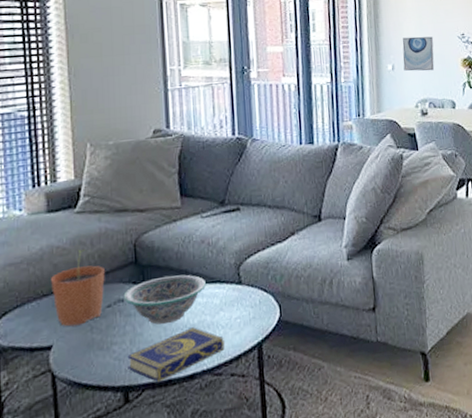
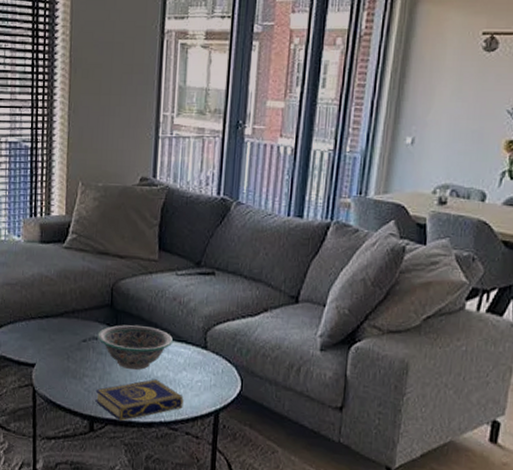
plant pot: present [51,250,105,327] -> none [38,283,84,352]
wall art: present [402,36,435,71] -> none [426,105,474,151]

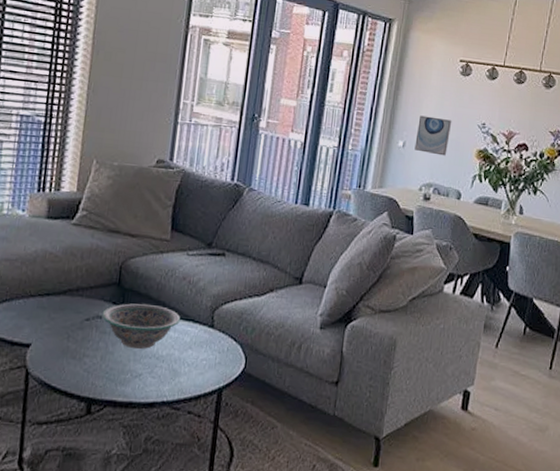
book: present [95,379,184,422] -> none [94,358,188,403]
wall art: none [426,105,474,151] -> present [414,115,452,156]

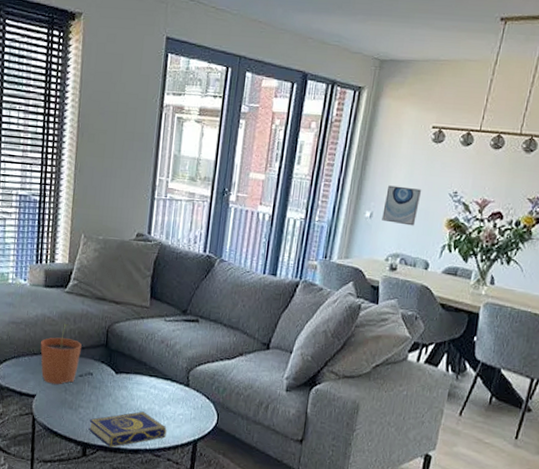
plant pot: none [38,261,90,331] -> present [40,324,82,385]
book: none [94,358,188,403] -> present [88,411,167,448]
decorative bowl: present [102,303,180,349] -> none [93,362,159,403]

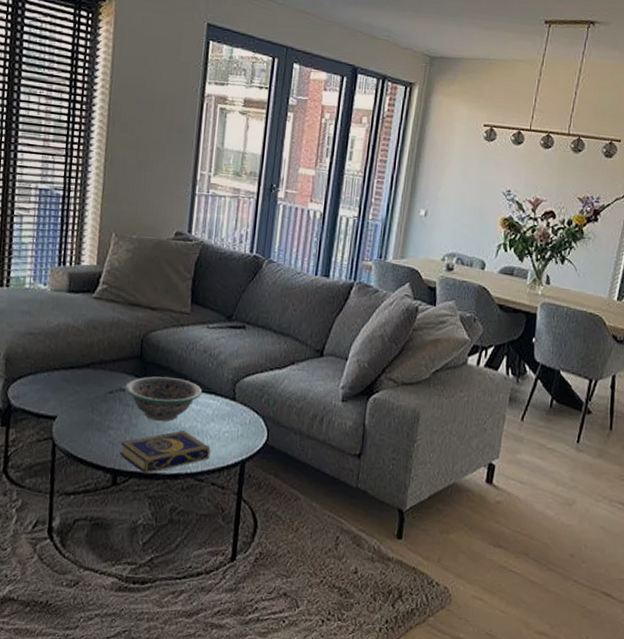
plant pot: present [40,324,82,385] -> none [62,334,112,404]
decorative bowl: none [93,362,159,403] -> present [125,376,202,421]
wall art: present [382,185,422,226] -> none [437,183,476,225]

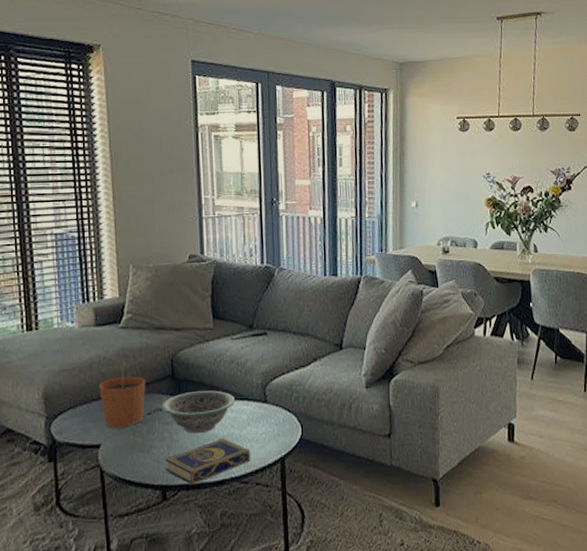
plant pot: none [62,334,112,404] -> present [99,362,146,429]

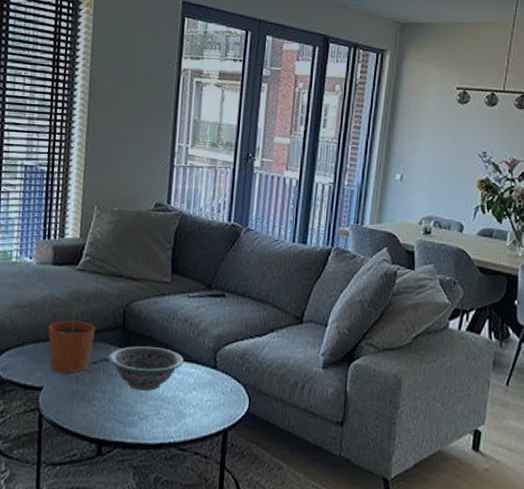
book: present [165,438,251,485] -> none [104,400,193,444]

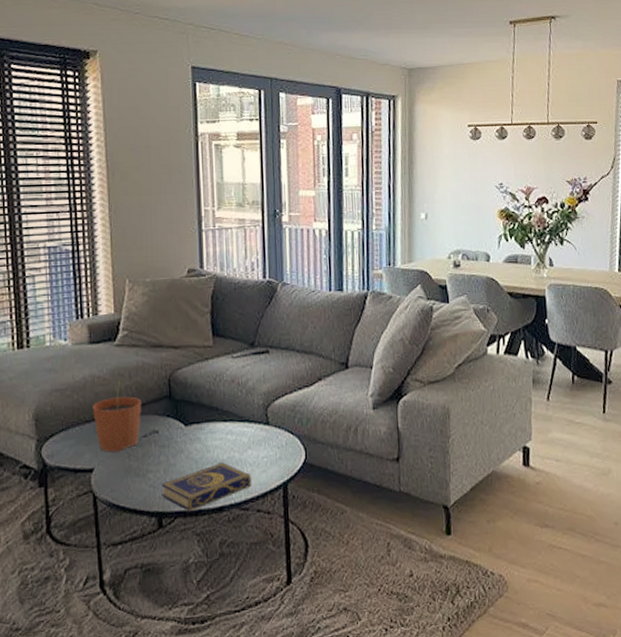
book: none [104,400,193,444] -> present [161,462,252,512]
decorative bowl: present [108,346,183,391] -> none [158,411,235,457]

